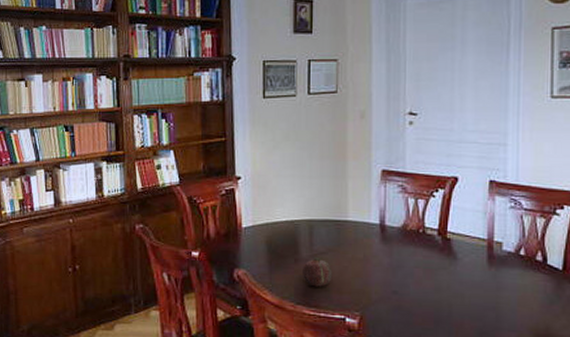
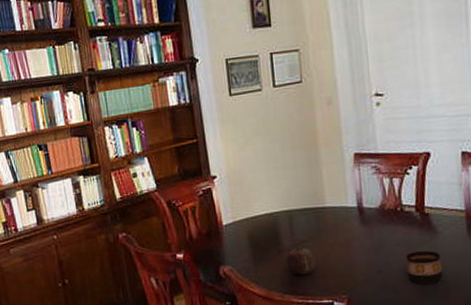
cup: none [422,276,459,310] -> present [406,251,443,284]

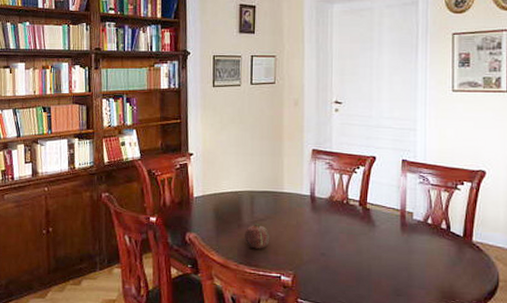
cup: present [406,251,443,284] -> none [346,240,377,270]

